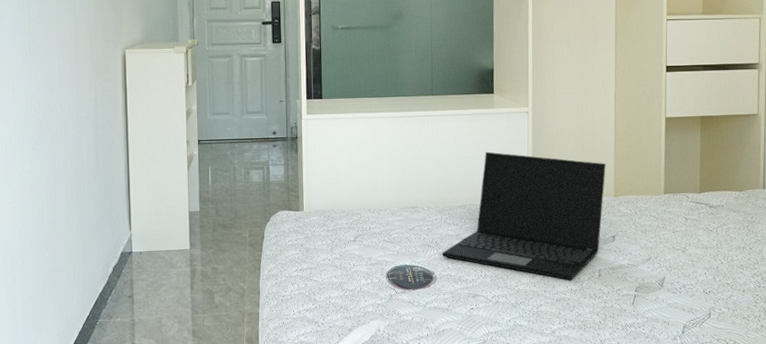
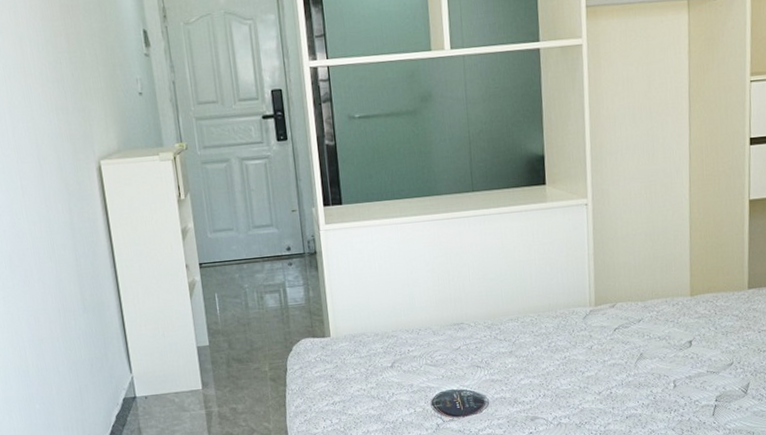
laptop: present [442,151,606,280] -> none [494,254,680,394]

